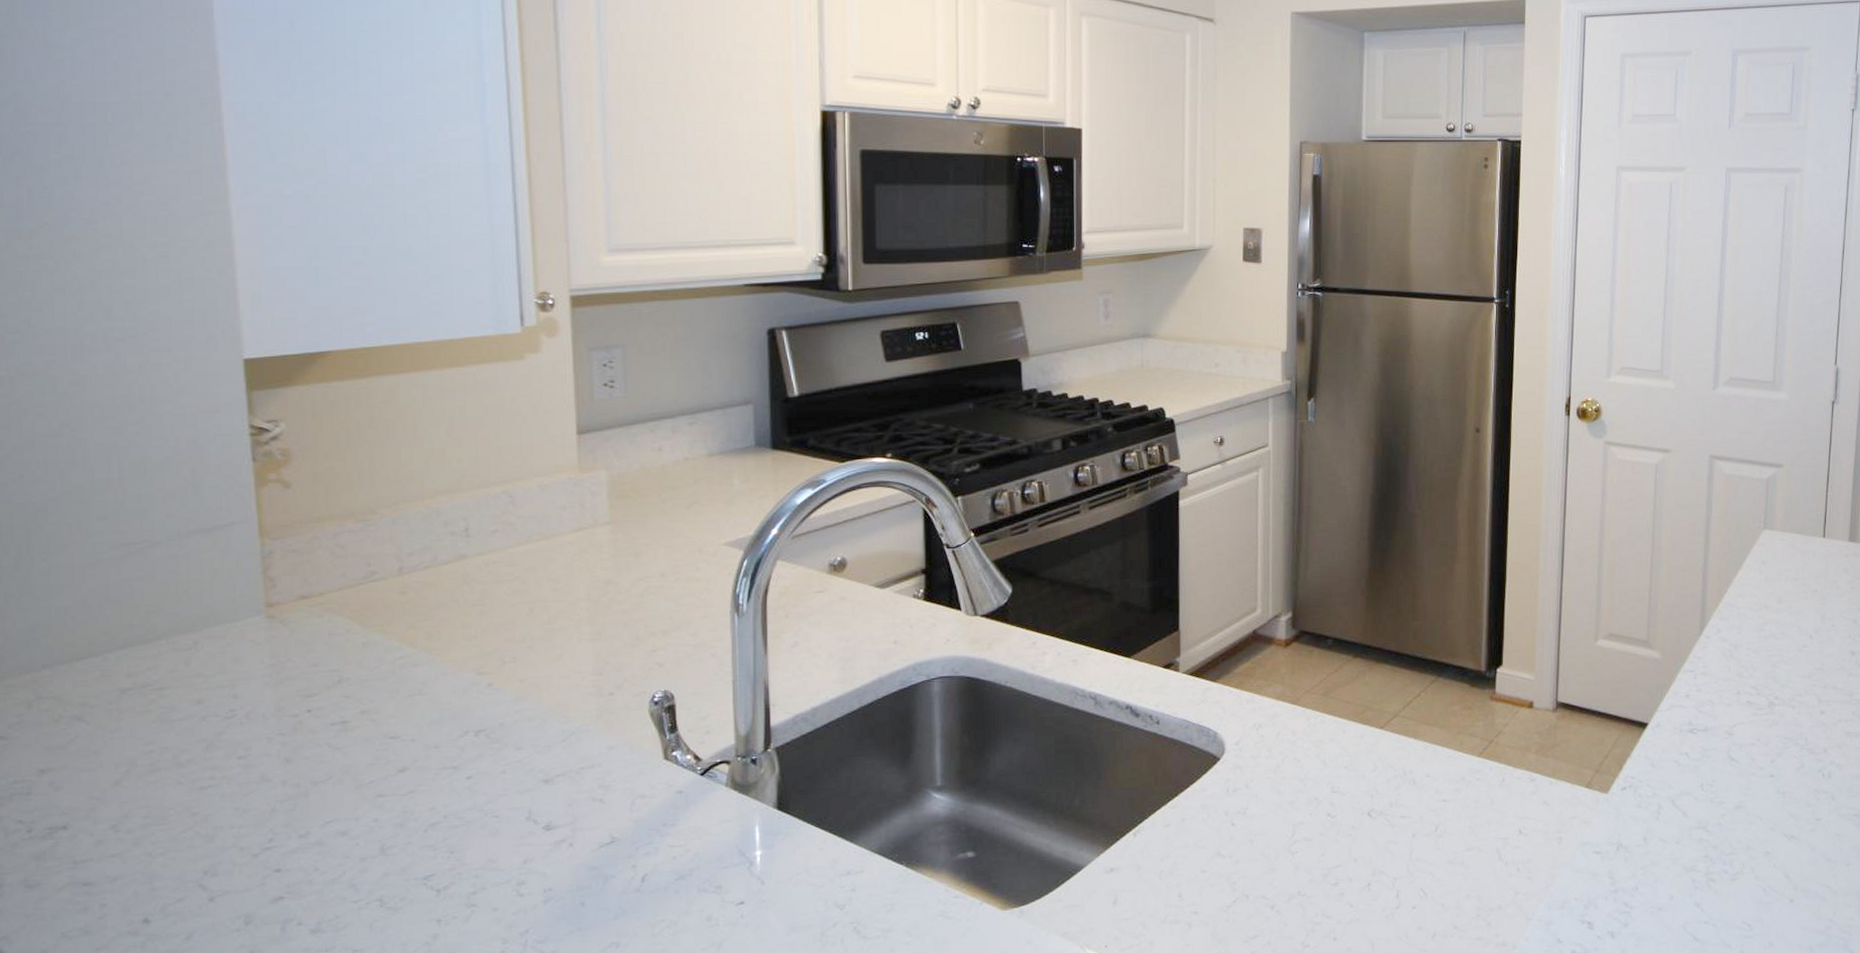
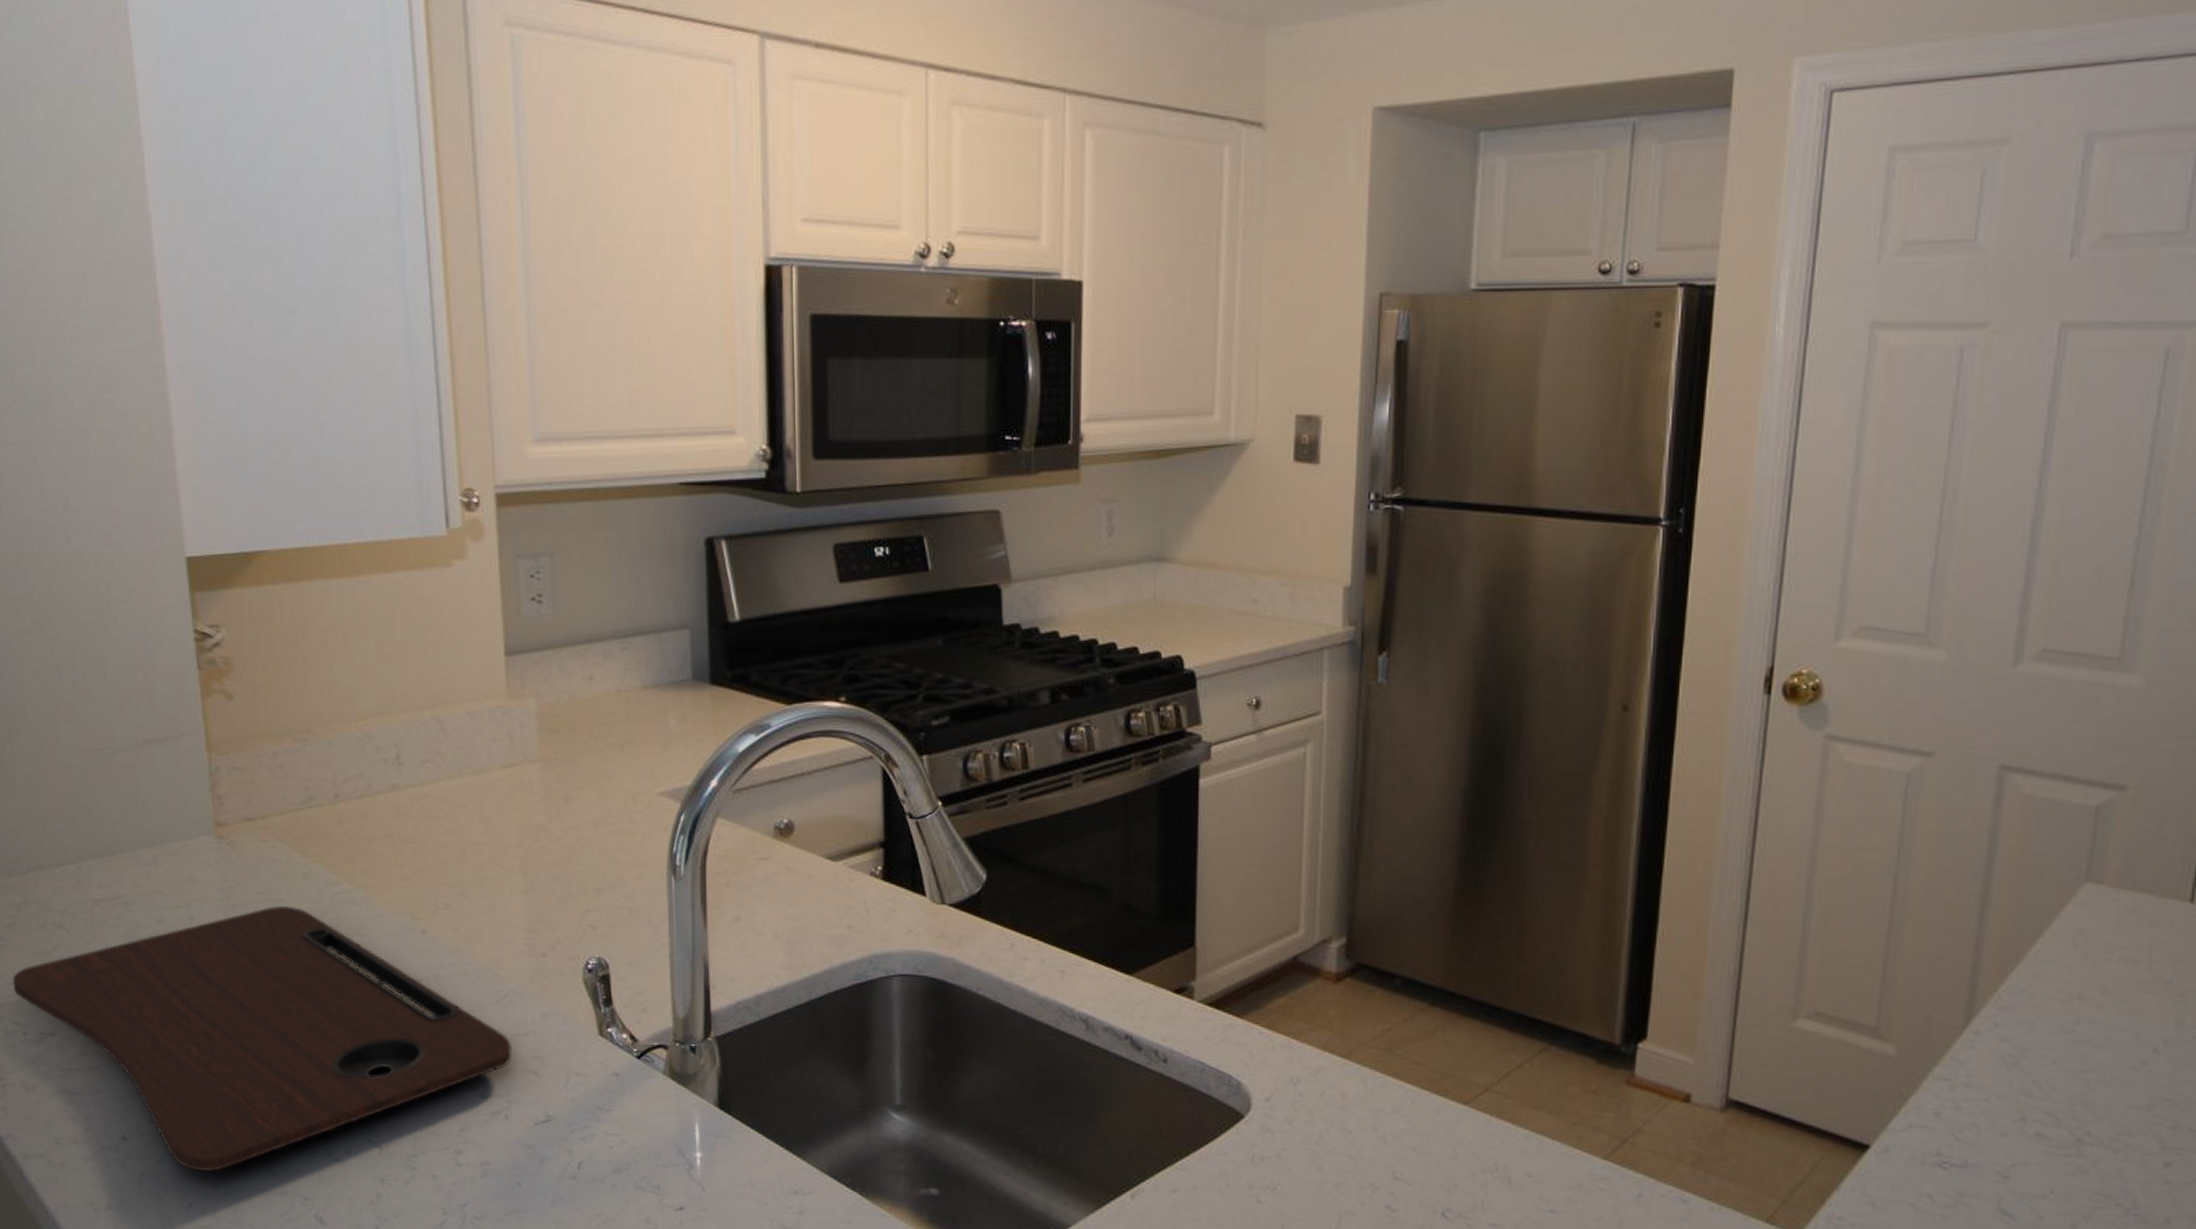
cutting board: none [16,675,579,941] -> present [12,906,513,1172]

